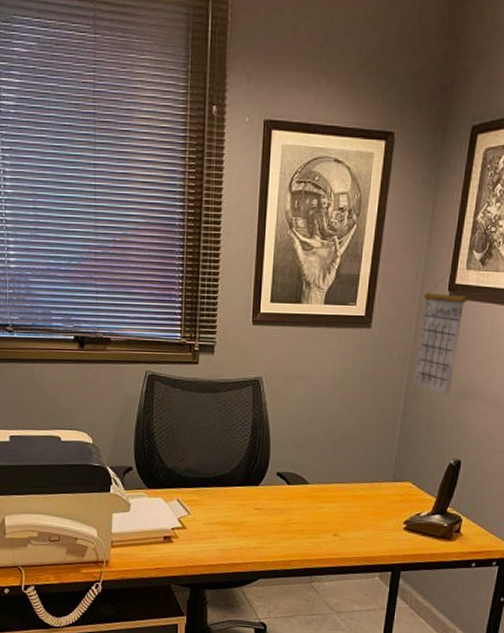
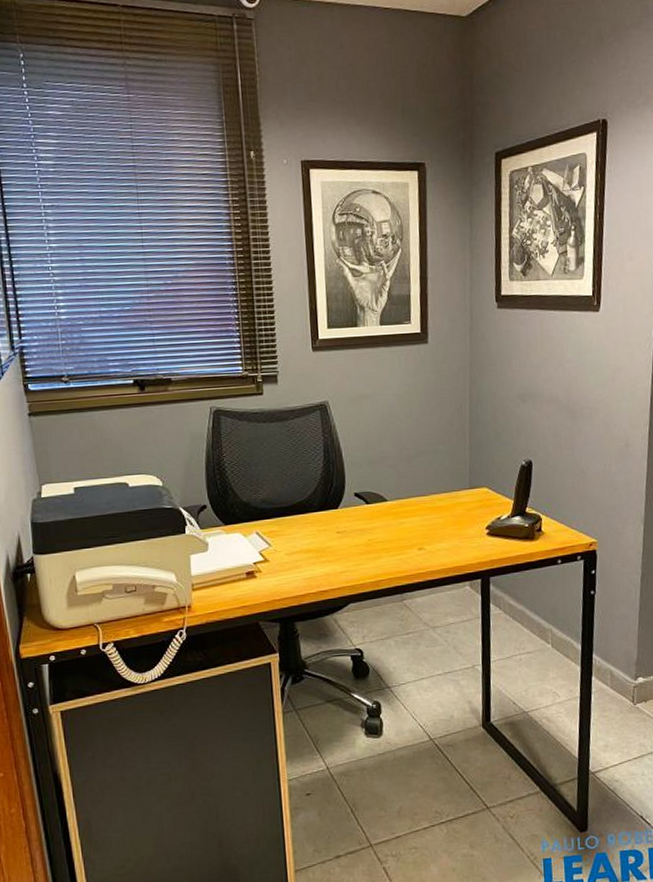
calendar: present [413,272,468,395] -> none [473,284,515,399]

